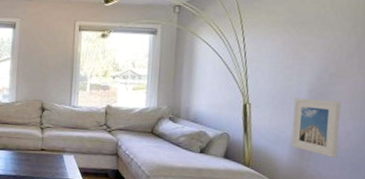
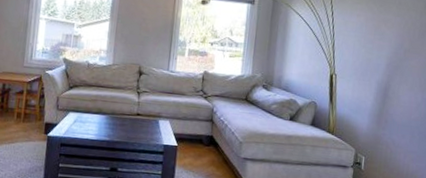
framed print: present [291,98,341,159] -> none [370,70,413,127]

